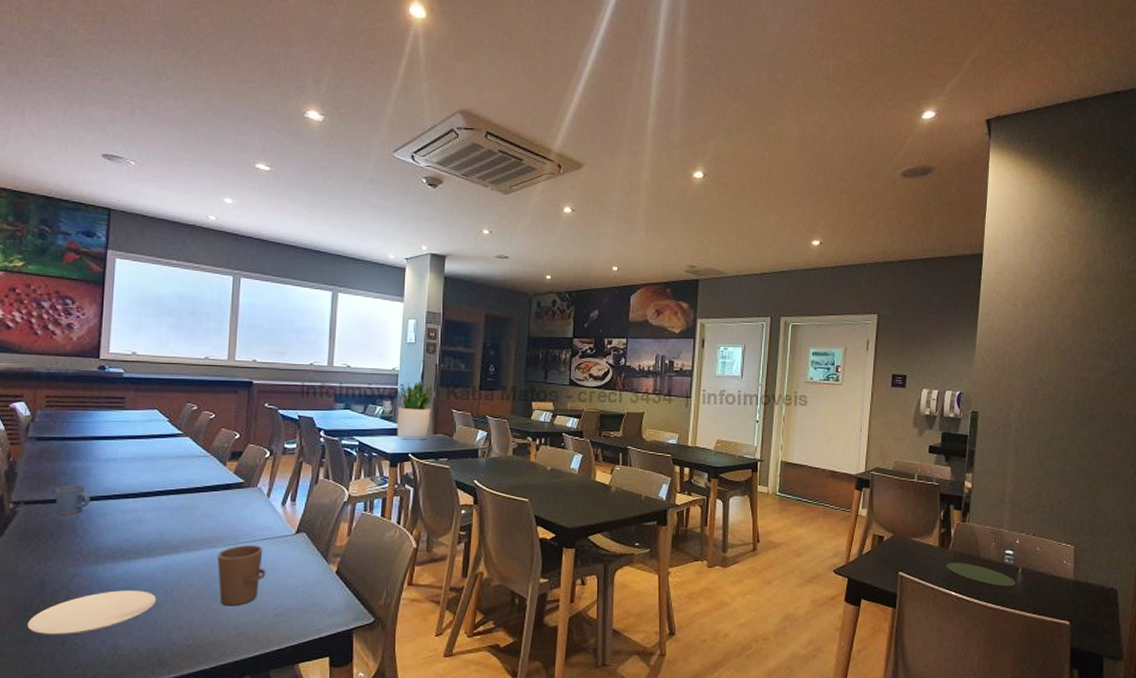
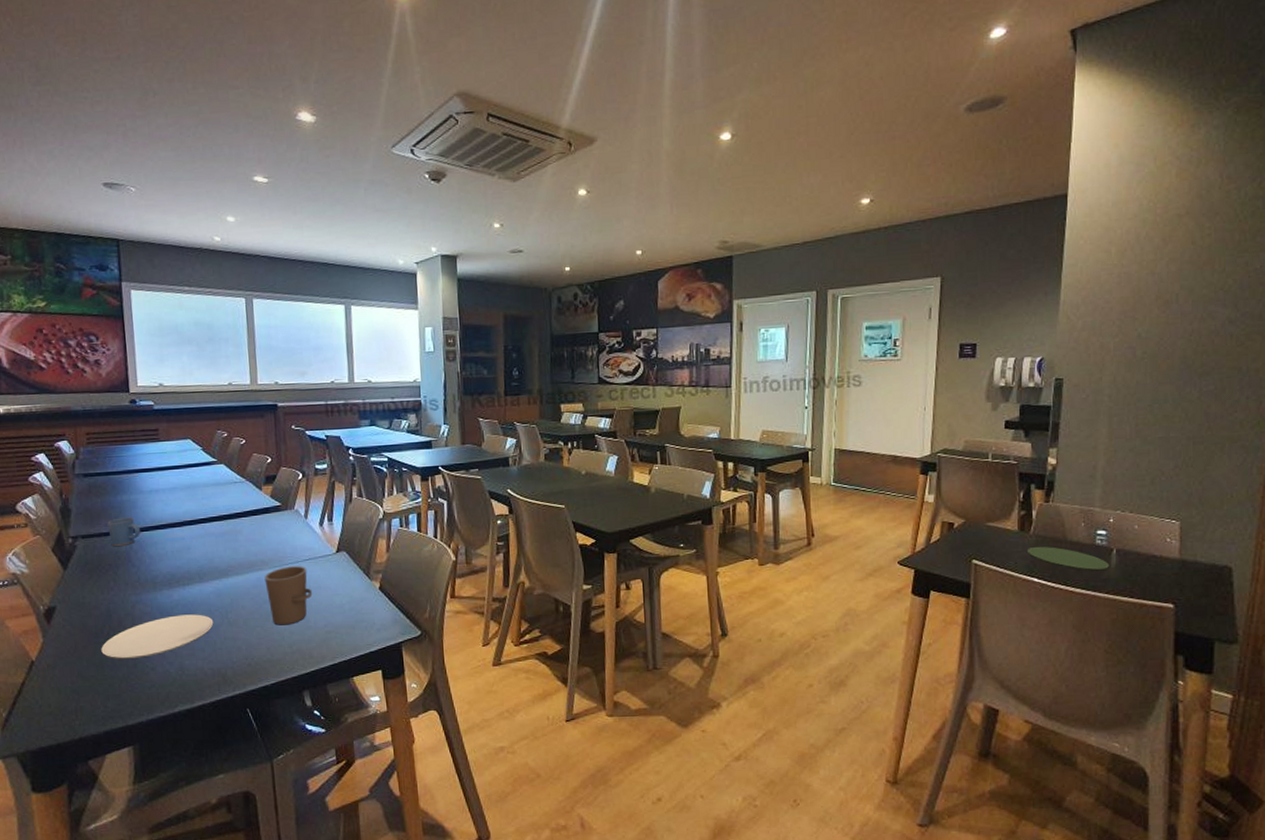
planter: present [396,379,433,440] -> none [423,388,457,453]

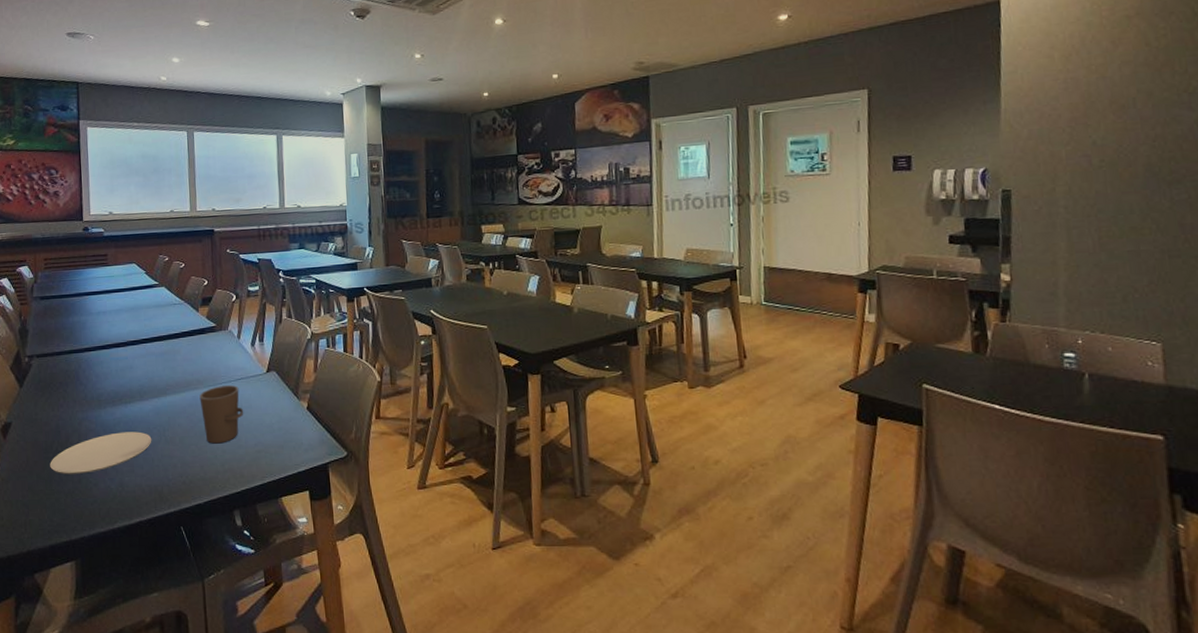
mug: present [107,517,141,547] -> none [60,337,89,366]
plate: present [1028,547,1109,571] -> none [985,370,1082,398]

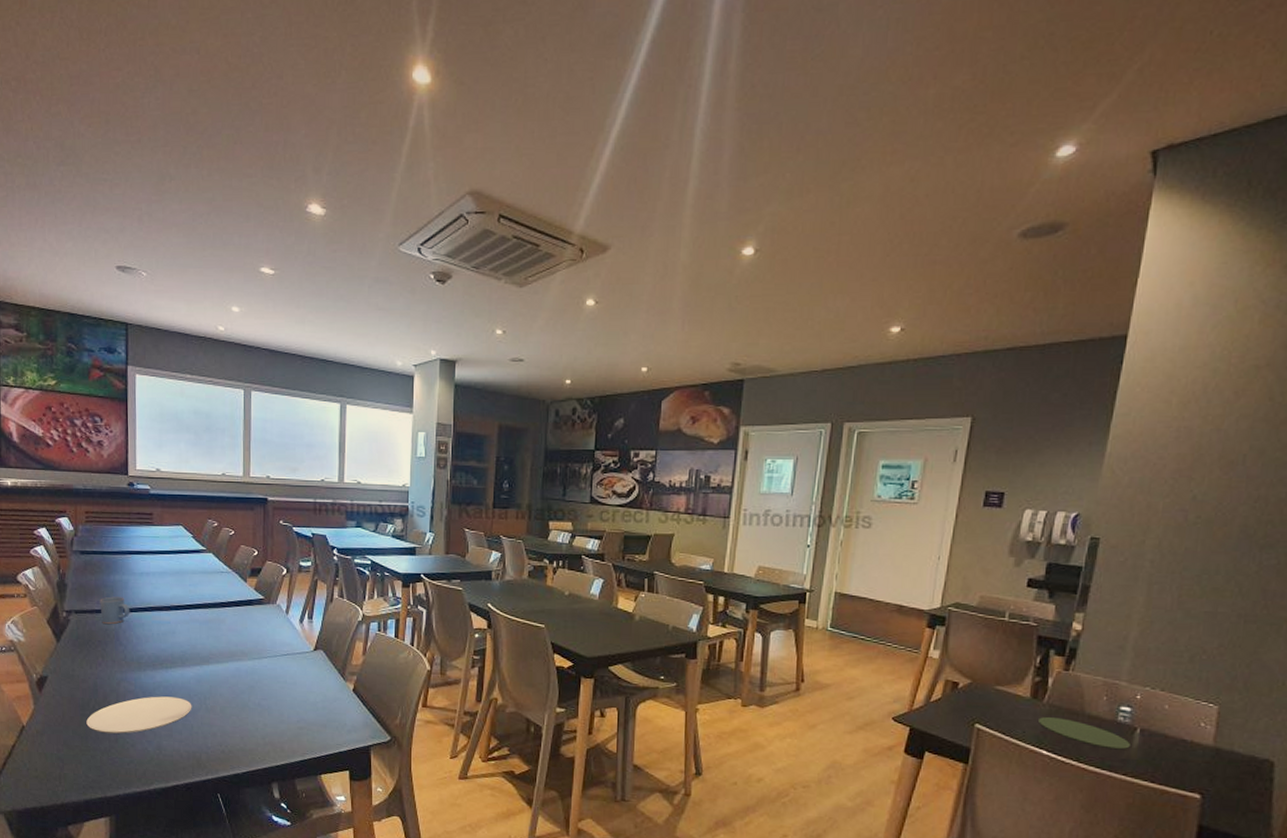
mug: none [60,337,89,366] -> present [100,596,130,625]
cup: present [199,385,244,444] -> none [243,659,288,717]
plate: none [985,370,1082,398] -> present [1038,717,1130,750]

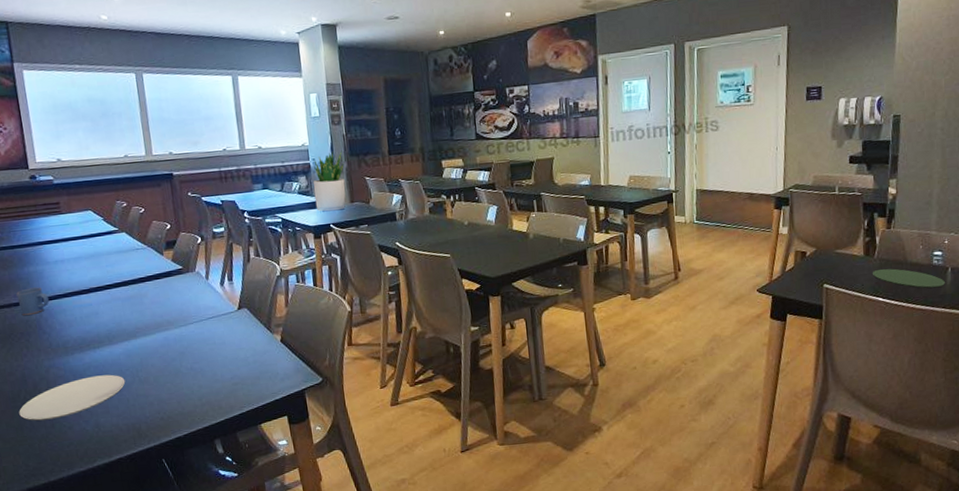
planter: none [408,496,444,561] -> present [313,150,346,212]

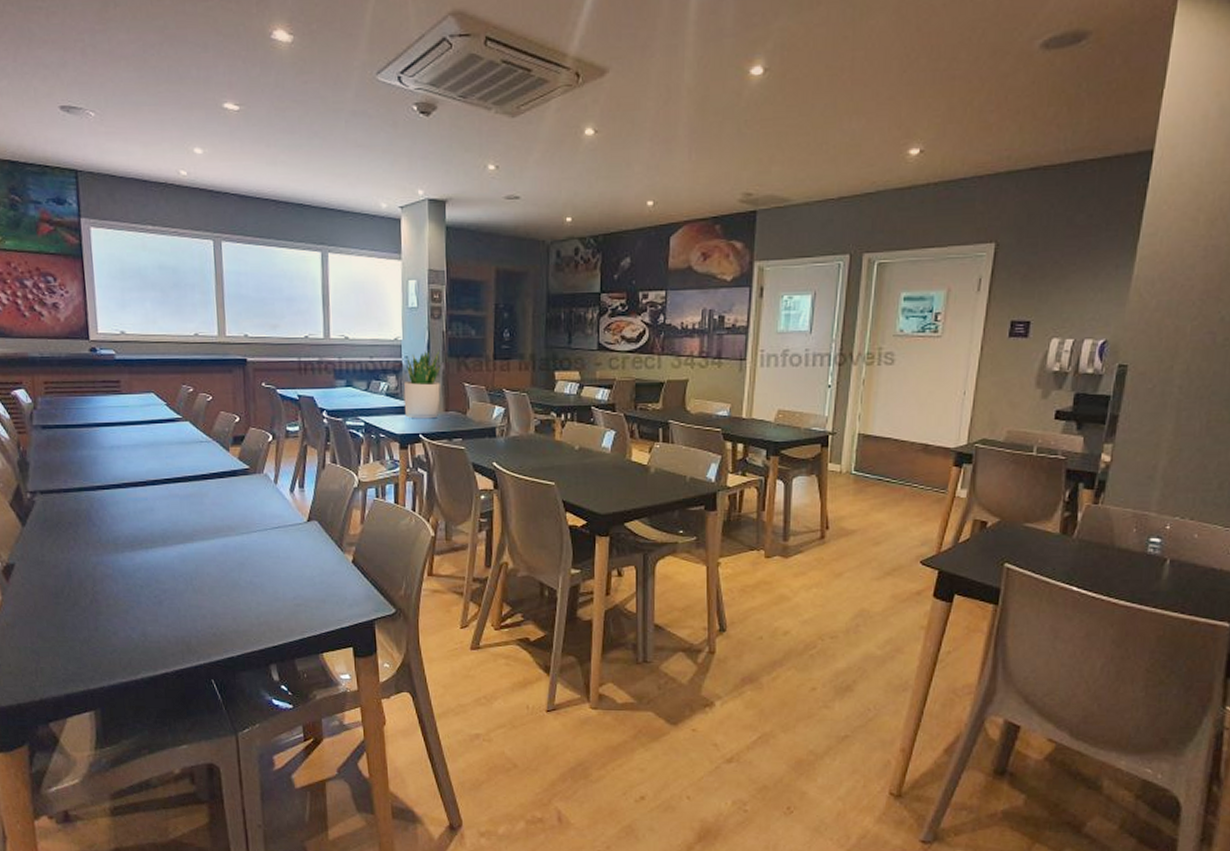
mug: present [16,287,50,316] -> none [67,474,102,505]
plate: present [19,374,126,421] -> none [61,579,178,622]
plate: present [873,268,945,289] -> none [1068,553,1160,582]

